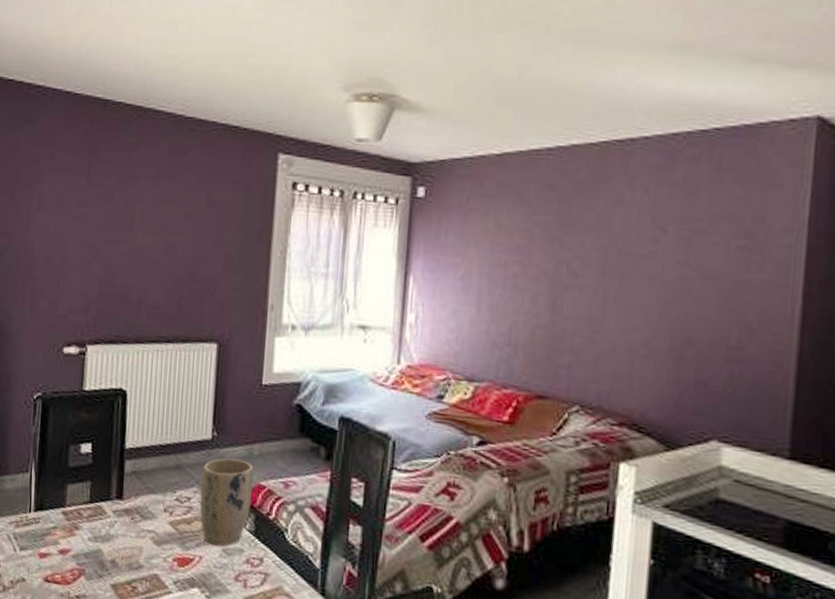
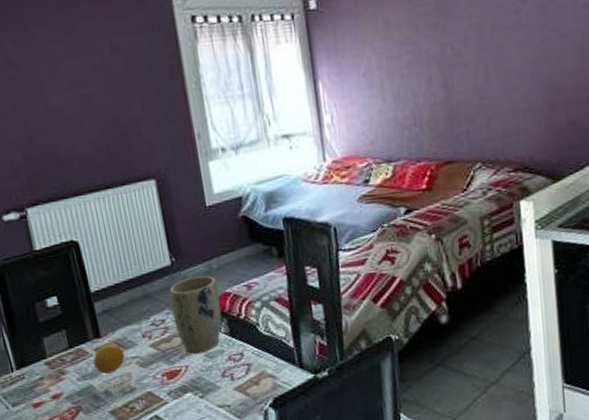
fruit: none [109,508,142,543] -> present [93,343,125,375]

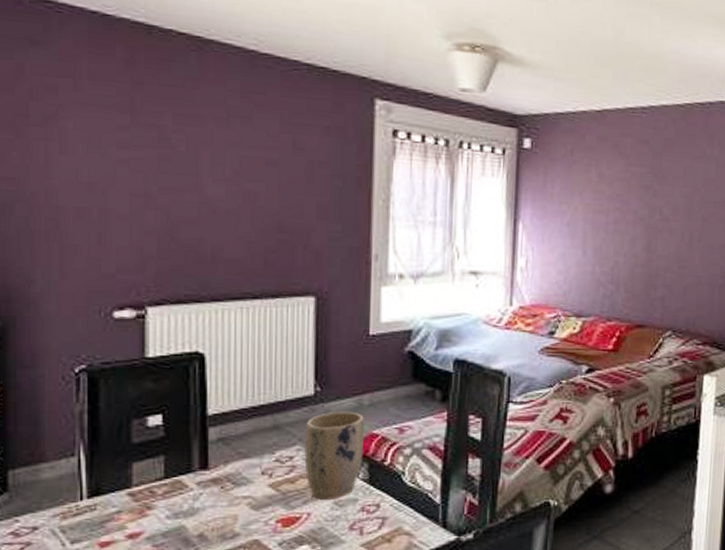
fruit: present [93,343,125,375] -> none [193,477,234,515]

